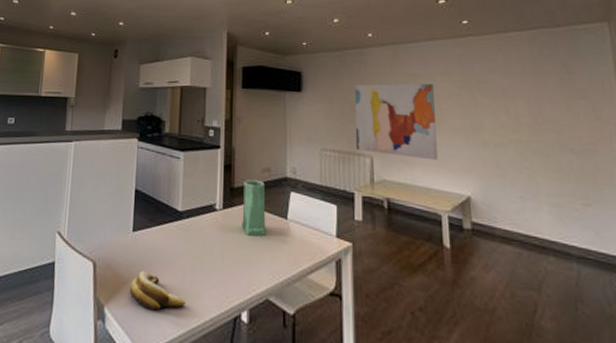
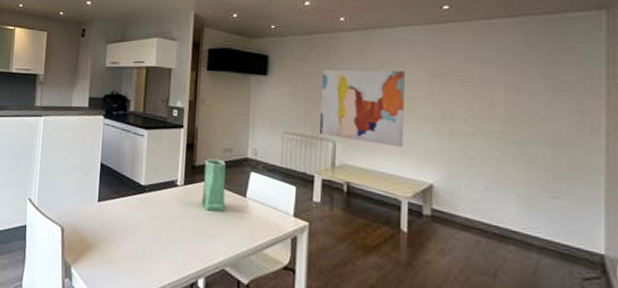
banana: present [129,270,185,311] -> none [94,237,146,273]

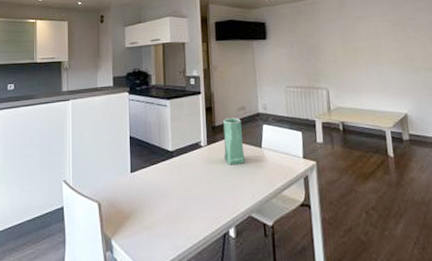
wall art: present [320,69,405,148] -> none [310,24,380,87]

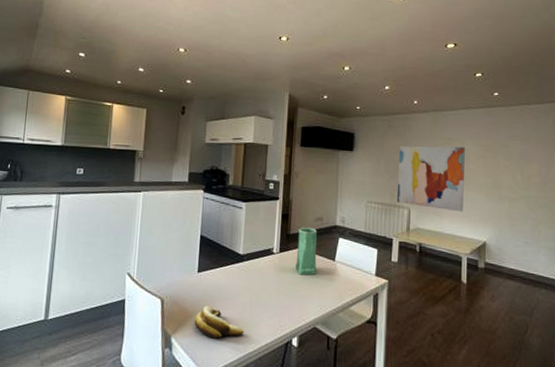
banana: none [132,204,181,237] -> present [194,305,244,339]
wall art: none [310,24,380,87] -> present [397,145,465,212]

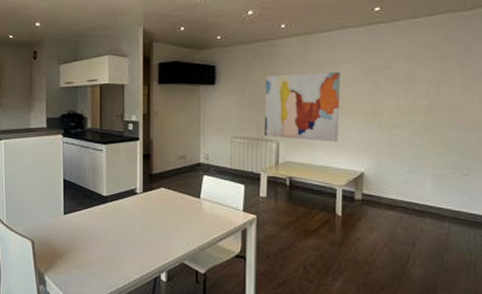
banana: present [194,305,244,339] -> none [65,245,113,276]
vase: present [295,227,317,275] -> none [160,166,181,214]

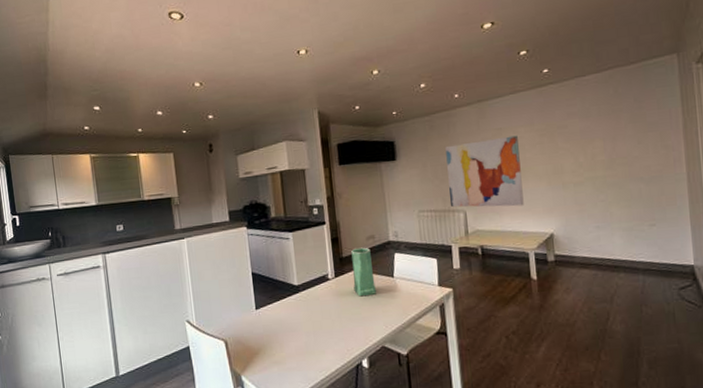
vase: none [160,166,181,214] -> present [351,247,376,297]

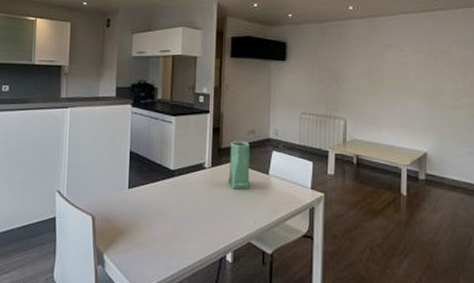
wall art: present [445,135,524,208] -> none [333,53,404,122]

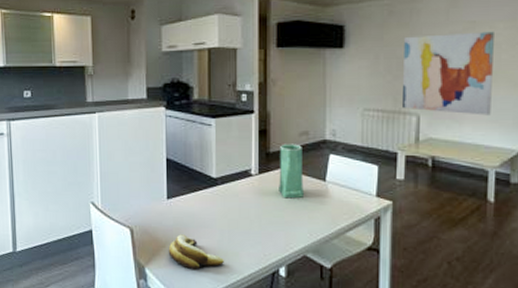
banana: none [126,222,177,255] -> present [168,234,224,269]
wall art: none [333,53,404,122] -> present [403,31,494,116]

